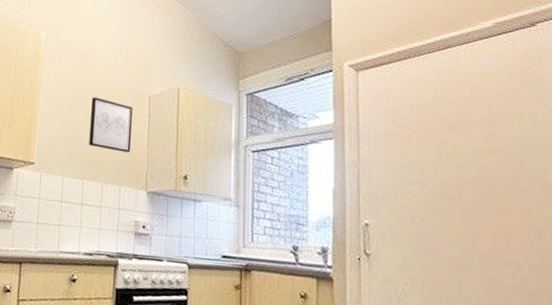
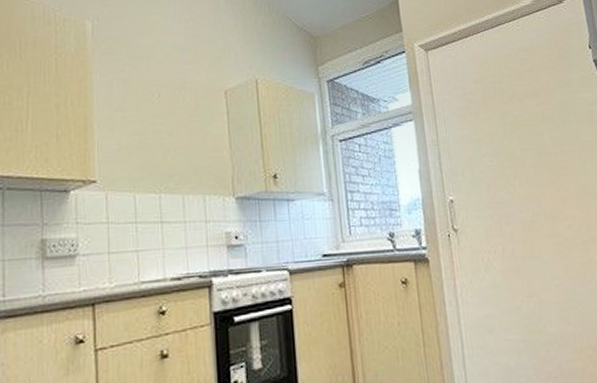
wall art: present [89,97,133,152] -> none [158,95,212,156]

